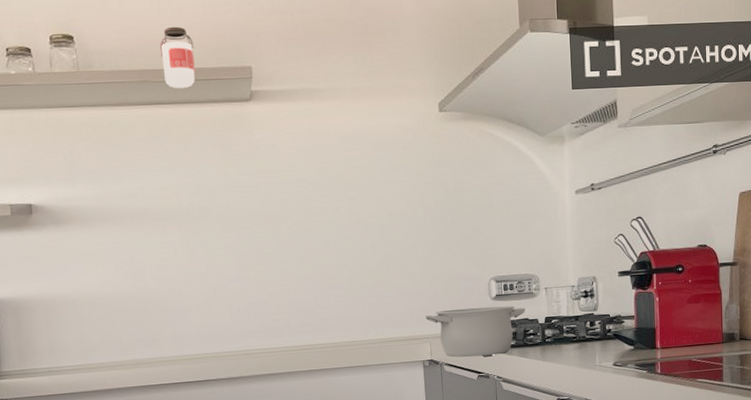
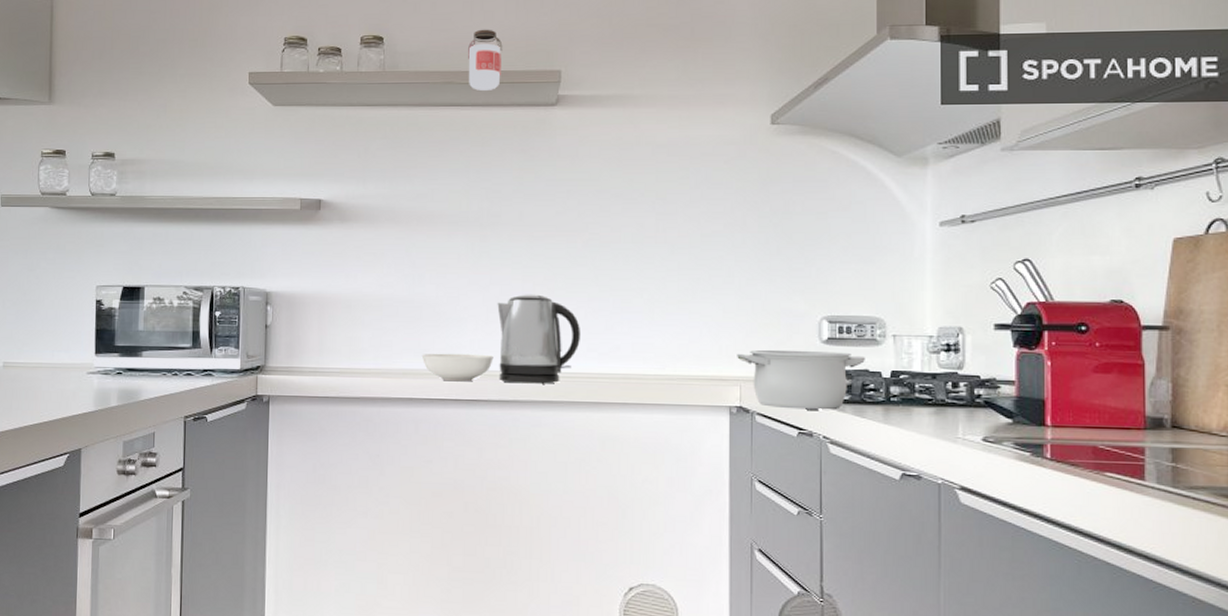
bowl: none [151,338,218,367] -> present [421,353,494,382]
kettle: none [216,279,294,361] -> present [497,294,580,384]

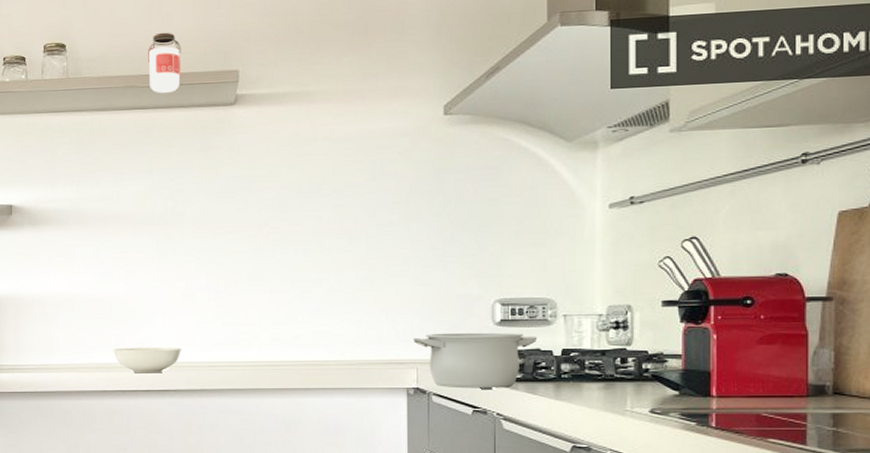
kettle: present [497,294,580,384] -> none [183,288,263,373]

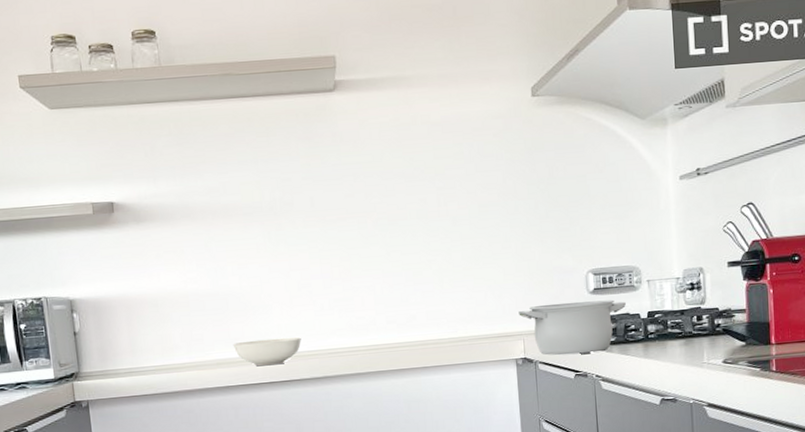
jar: present [148,32,182,93] -> none [242,17,278,81]

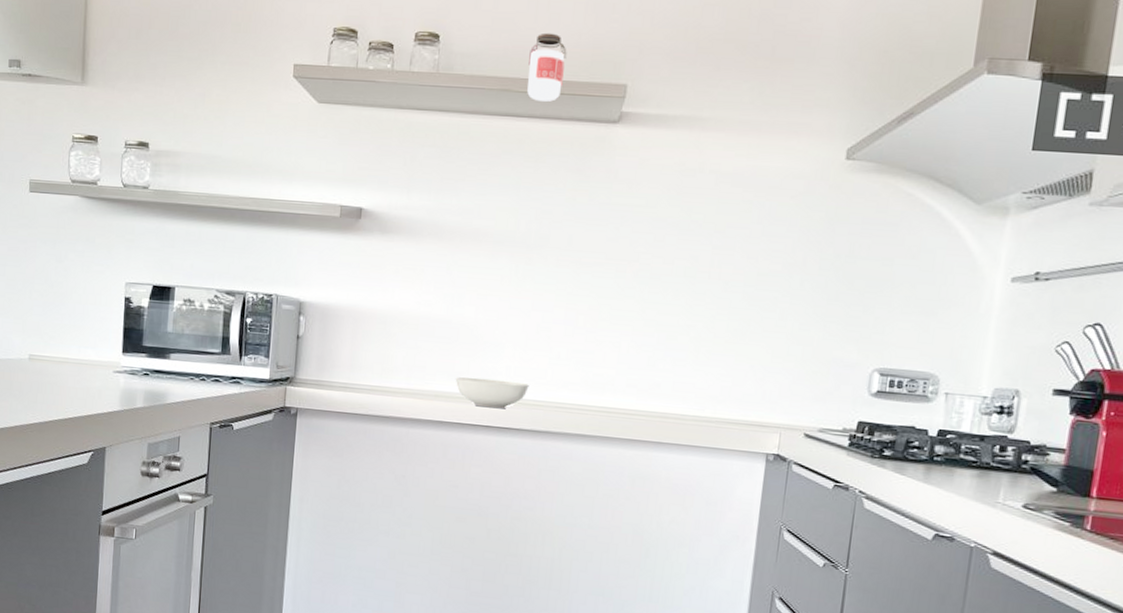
jar: none [242,17,278,81] -> present [527,32,567,102]
cooking pot: present [518,299,626,356] -> none [780,398,913,465]

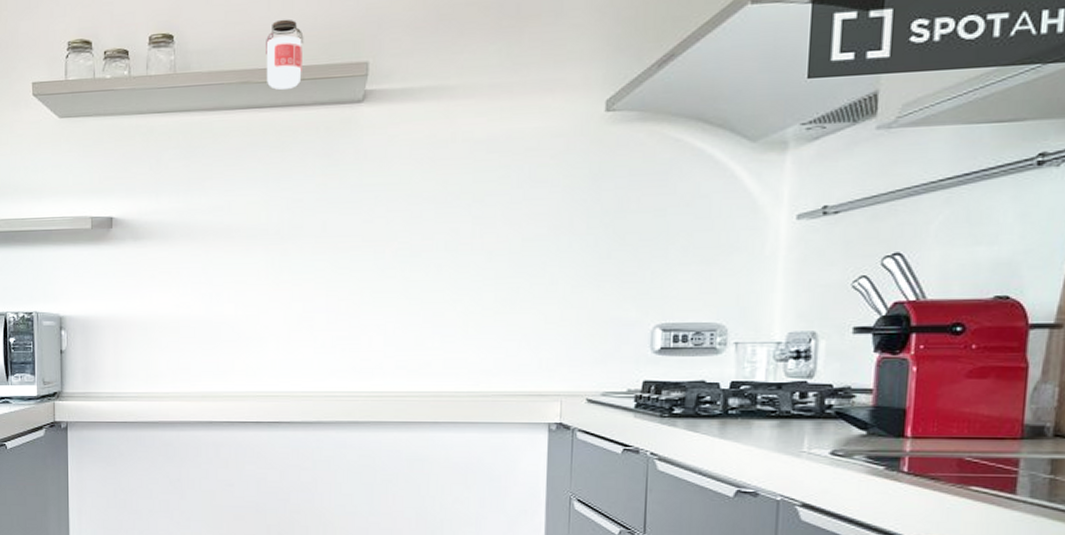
bowl: present [455,377,529,409] -> none [221,374,296,404]

